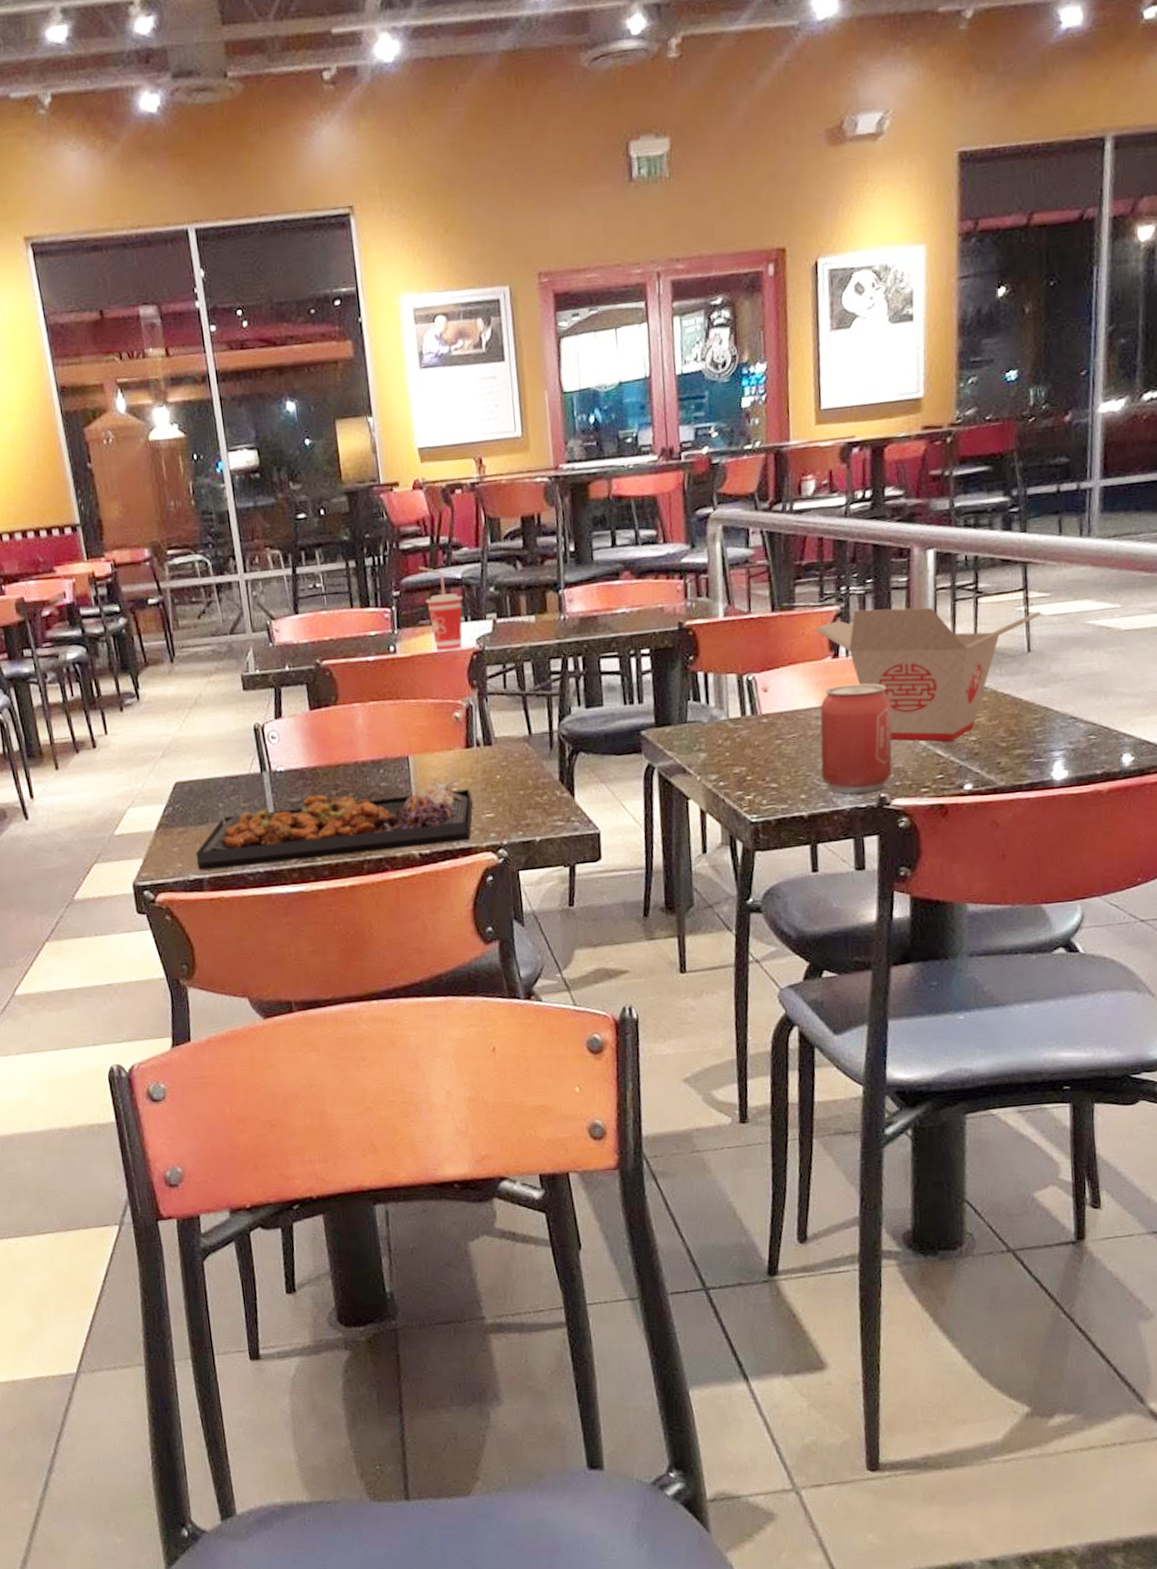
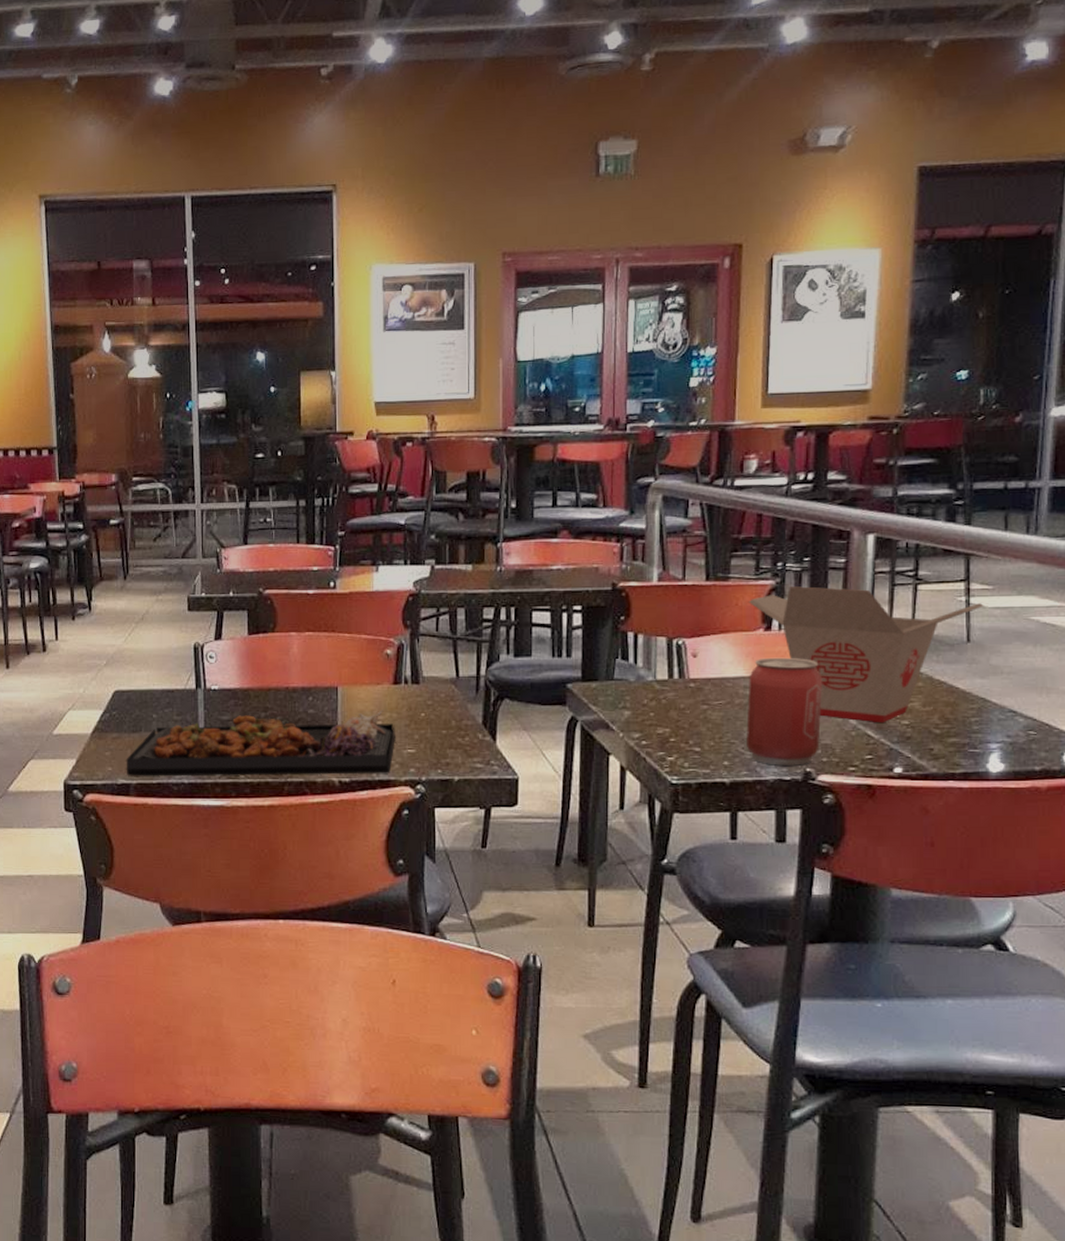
beverage cup: present [418,566,463,651] -> none [364,510,404,590]

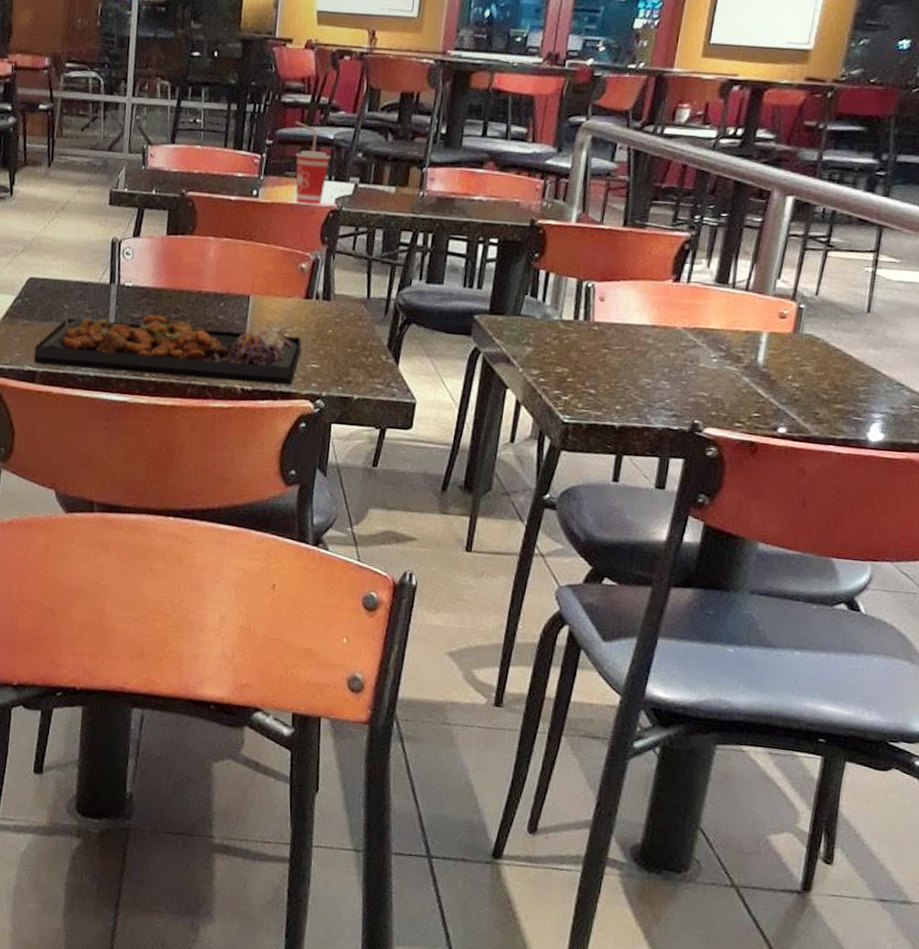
beverage cup: none [364,510,404,590] -> present [294,120,331,205]
soda can: present [746,657,823,766] -> none [640,308,723,417]
takeout container: present [748,586,984,723] -> none [661,240,889,384]

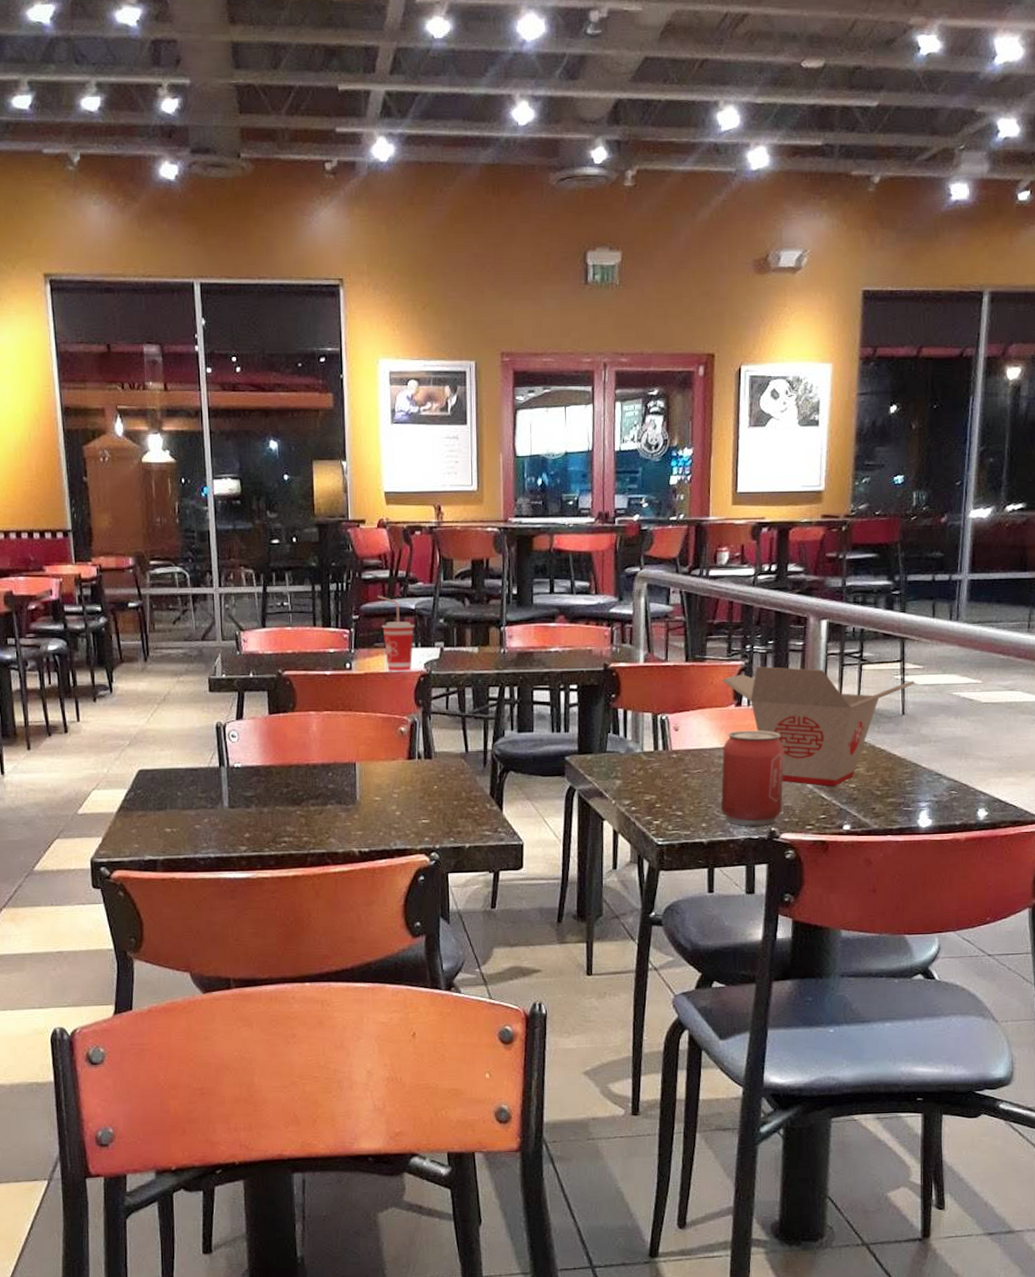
food tray: present [33,314,302,386] -> none [152,783,411,852]
soda can: none [640,308,723,417] -> present [721,730,785,826]
takeout container: none [661,240,889,384] -> present [721,666,916,787]

